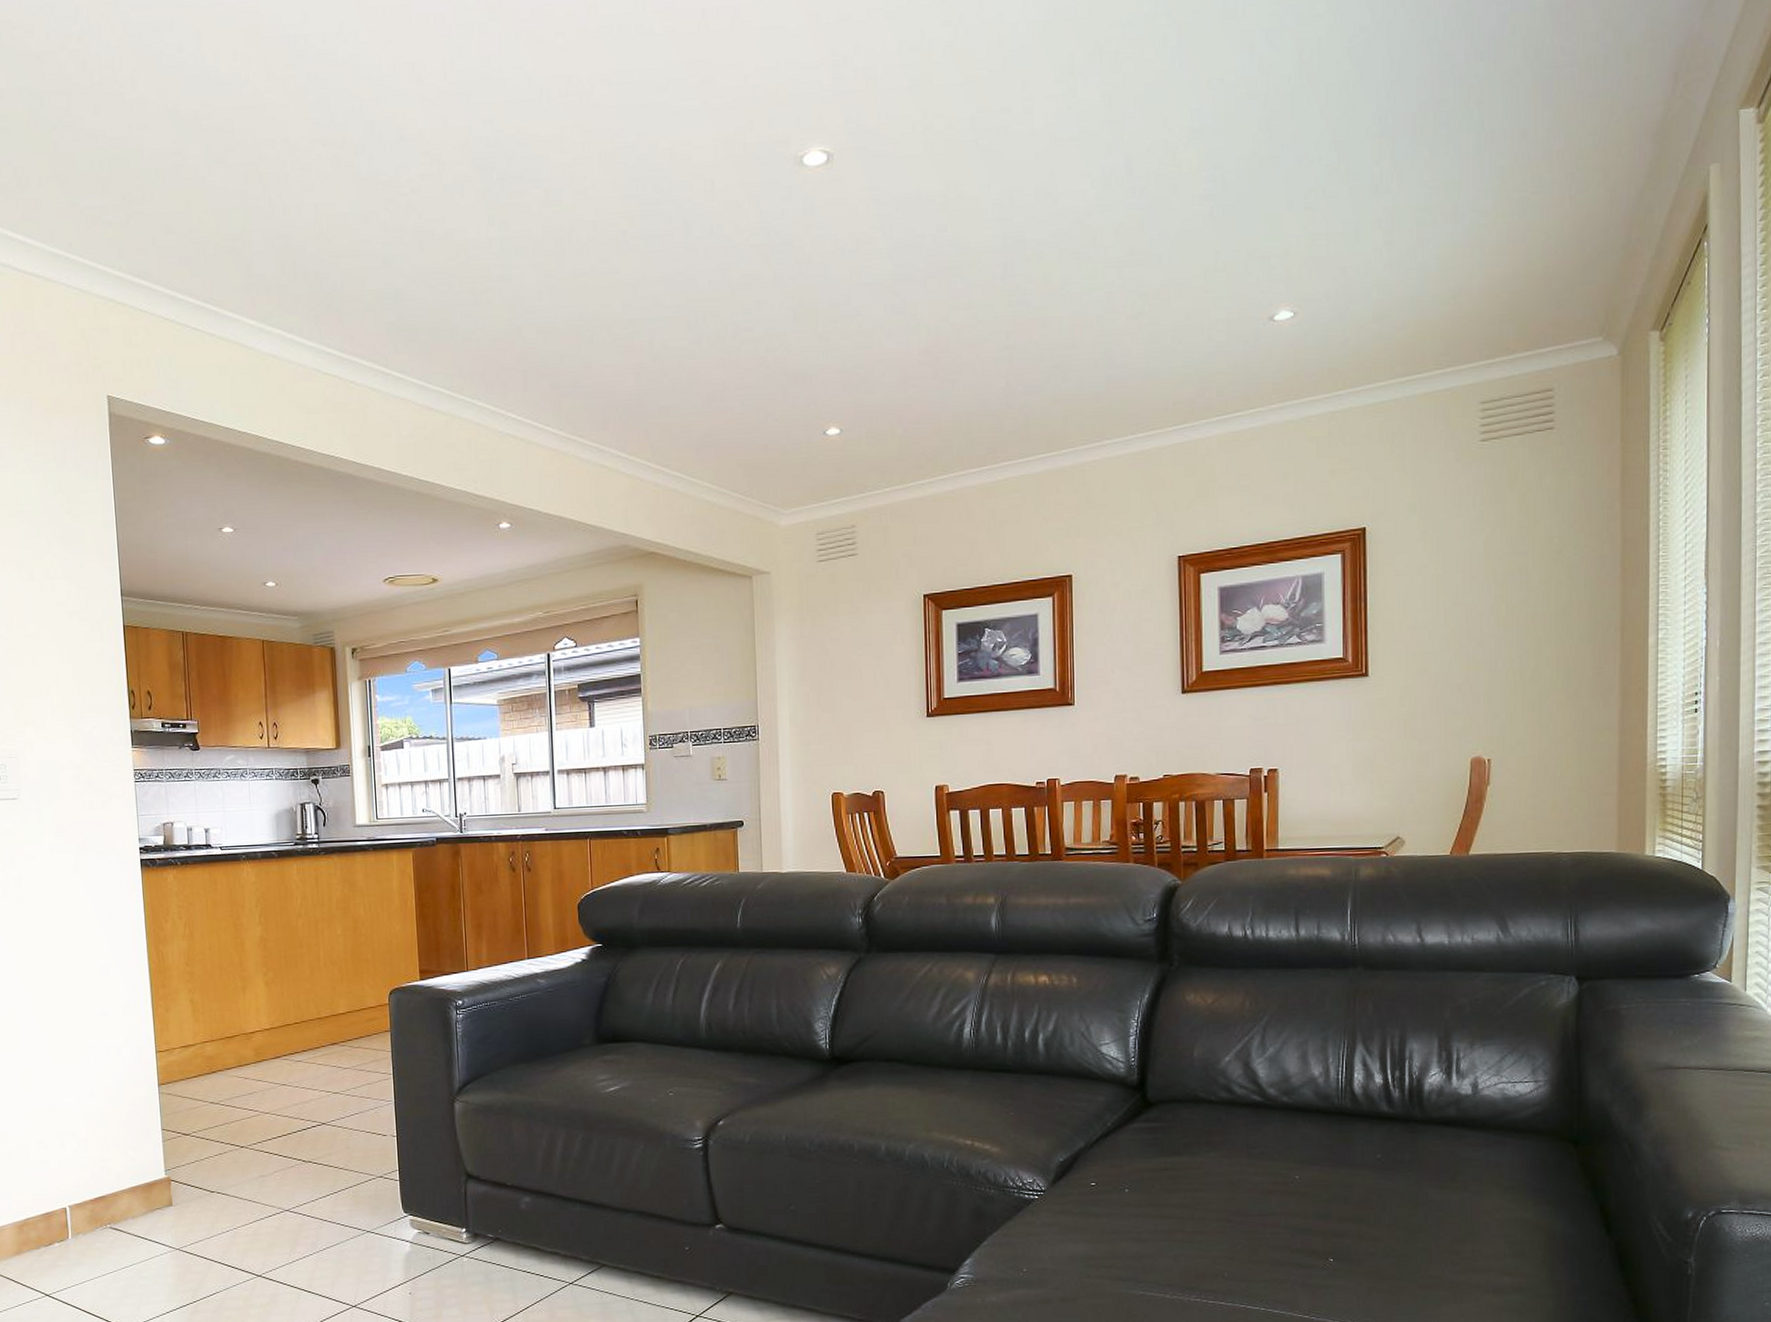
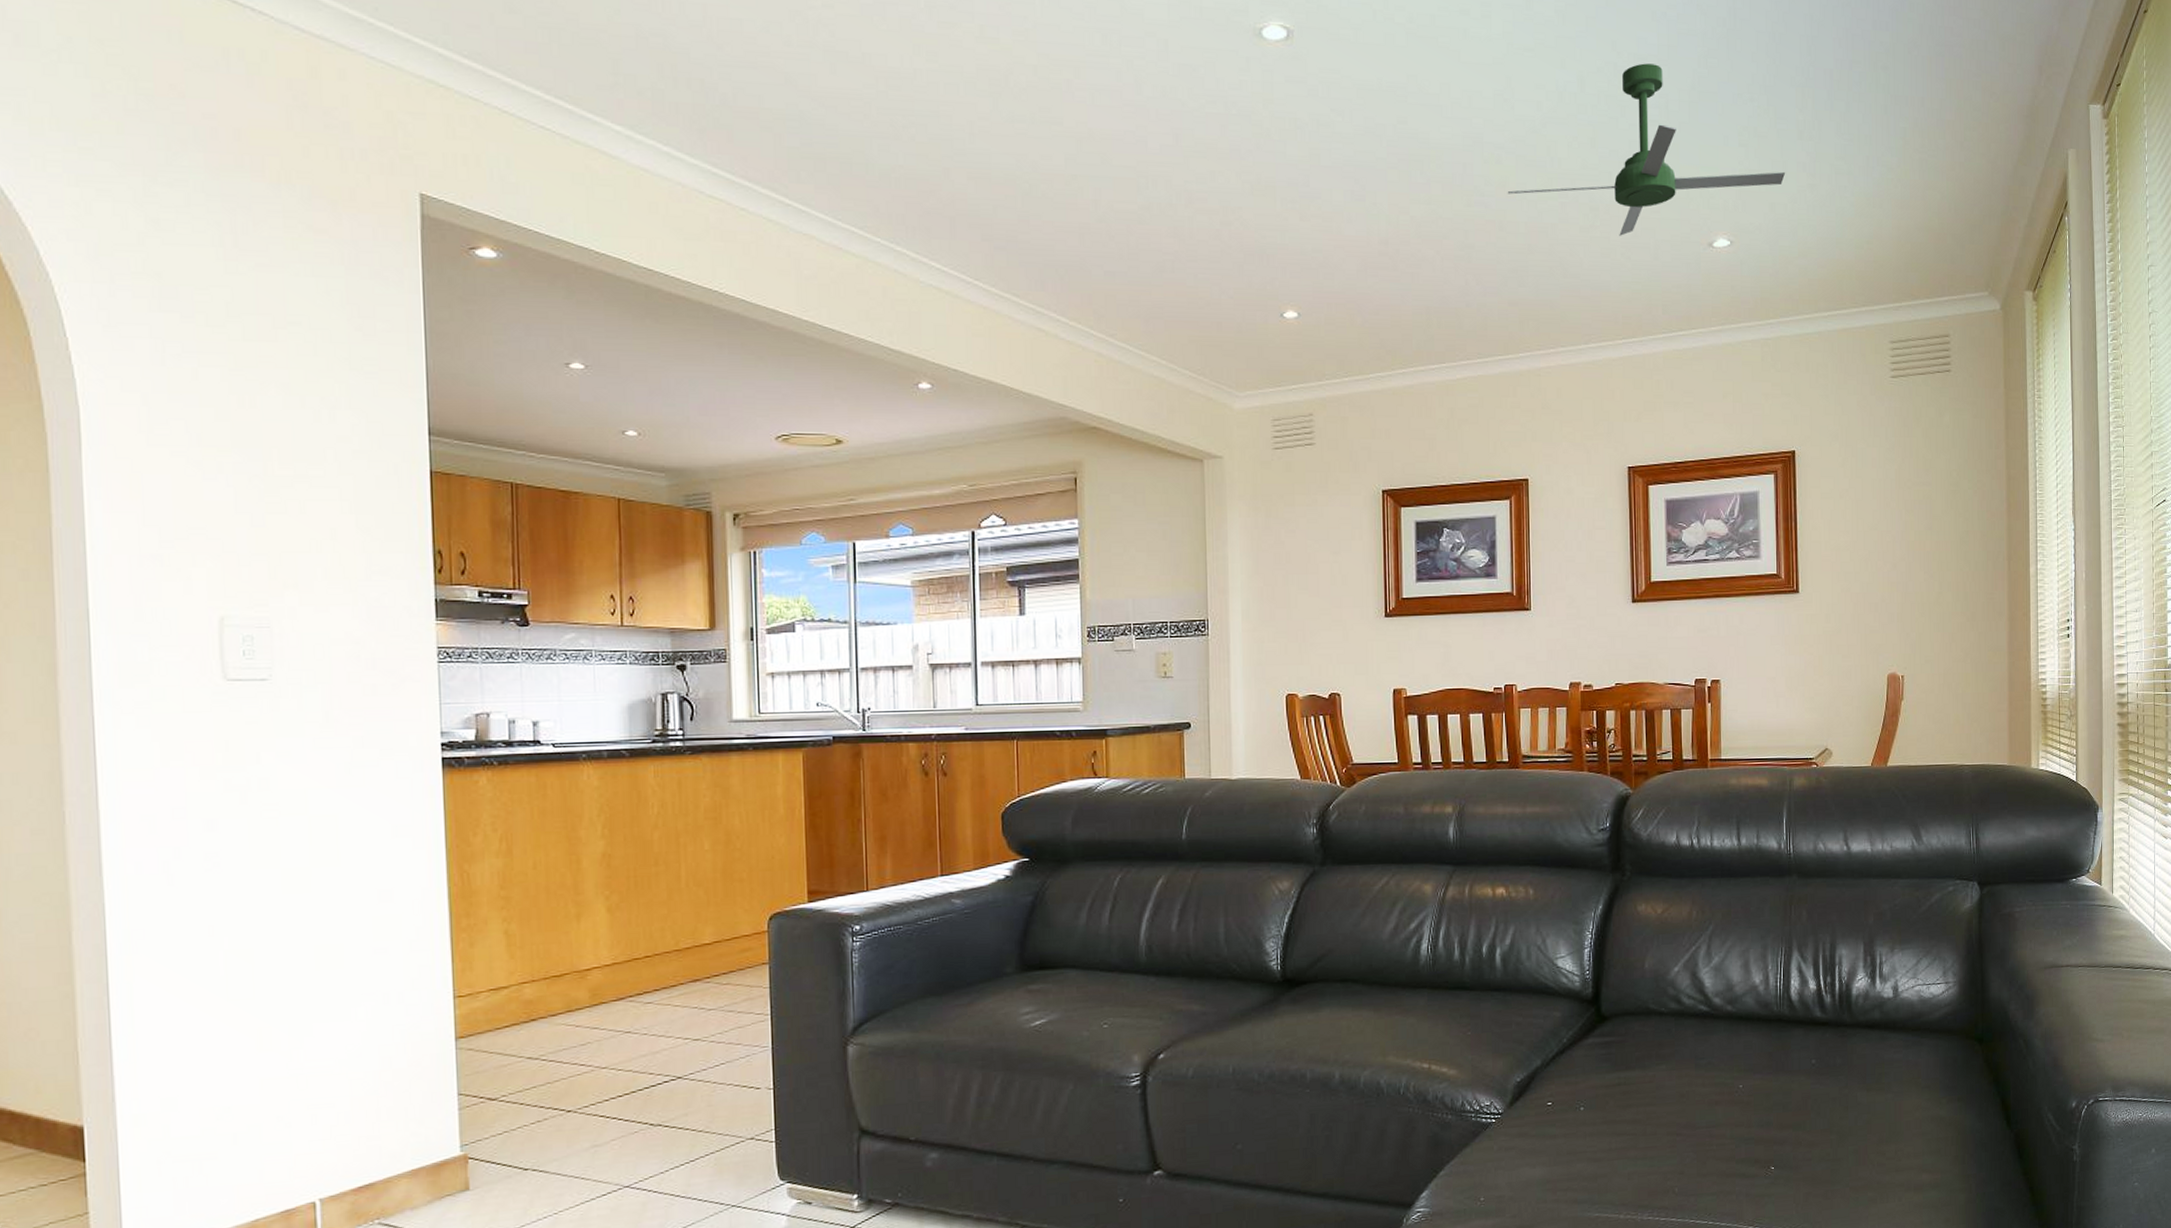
ceiling fan: none [1050,135,1359,320] -> present [1507,63,1786,236]

